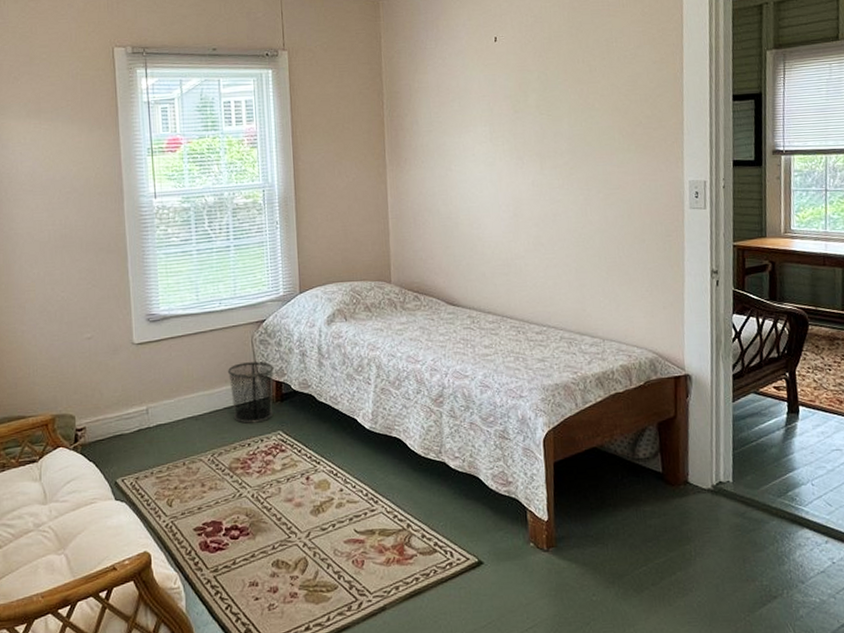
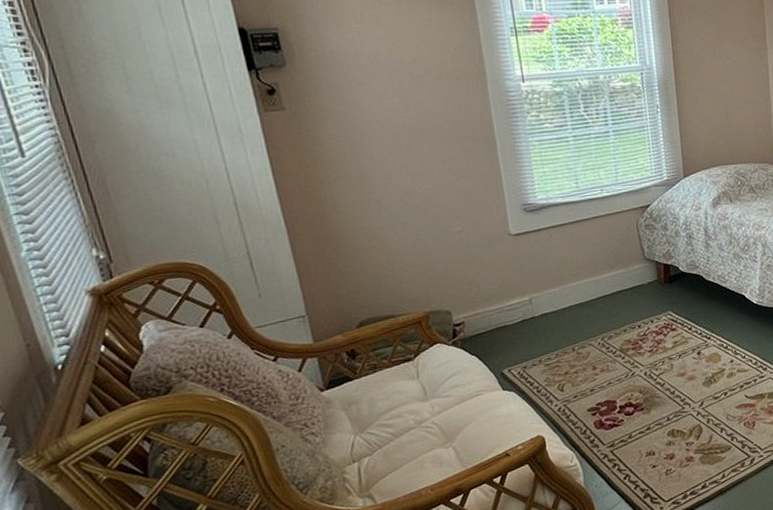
waste bin: present [227,361,274,424] -> none [613,246,663,307]

